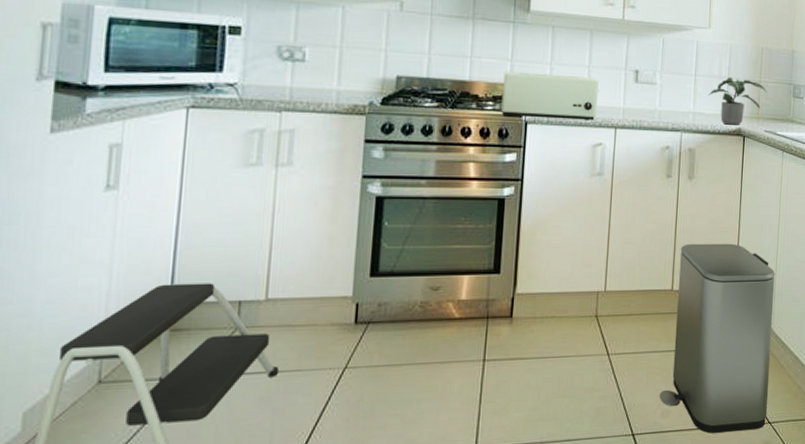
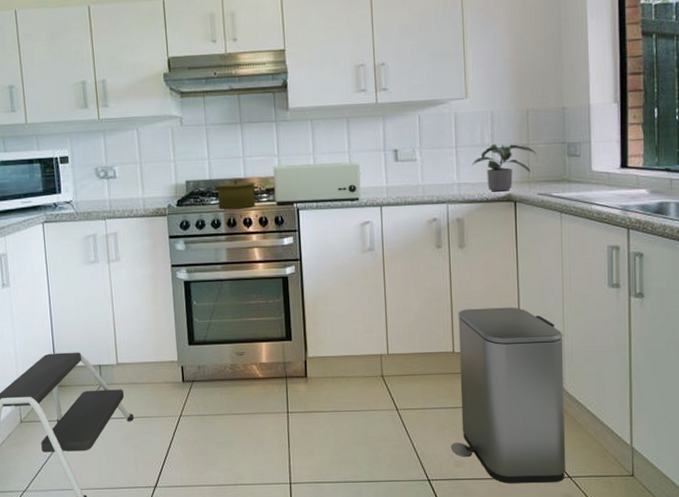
cooking pot: none [429,81,485,116] -> present [213,179,259,210]

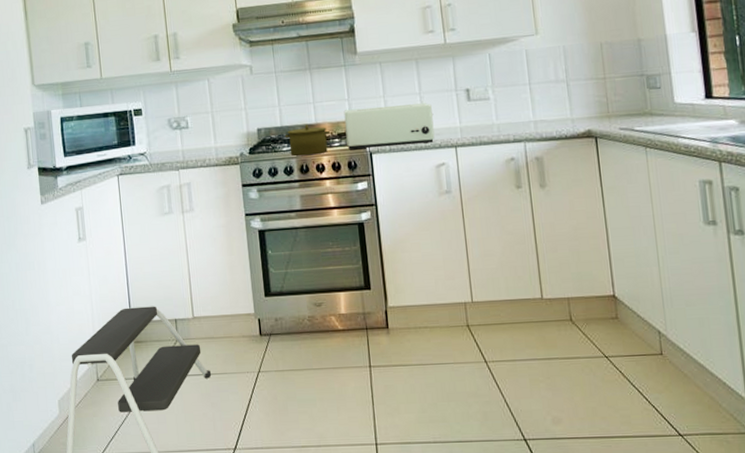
pedal bin: present [450,307,566,483] -> none [543,248,676,443]
potted plant: present [471,144,537,192] -> none [547,78,615,128]

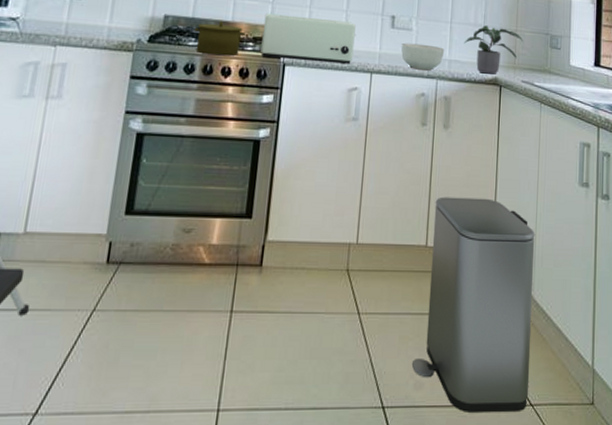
bowl: none [480,110,528,137] -> present [401,42,445,72]
pedal bin: none [543,248,676,443] -> present [411,196,535,412]
potted plant: none [547,78,615,128] -> present [463,25,523,75]

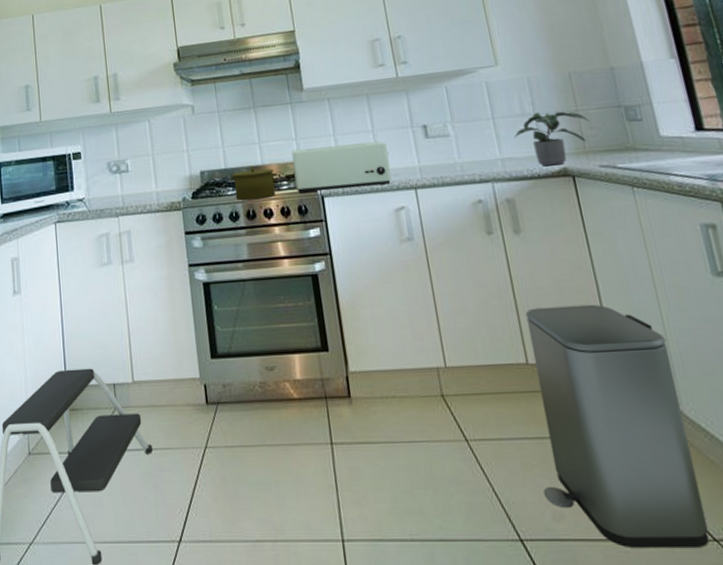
bowl: present [401,42,445,72] -> none [441,147,494,177]

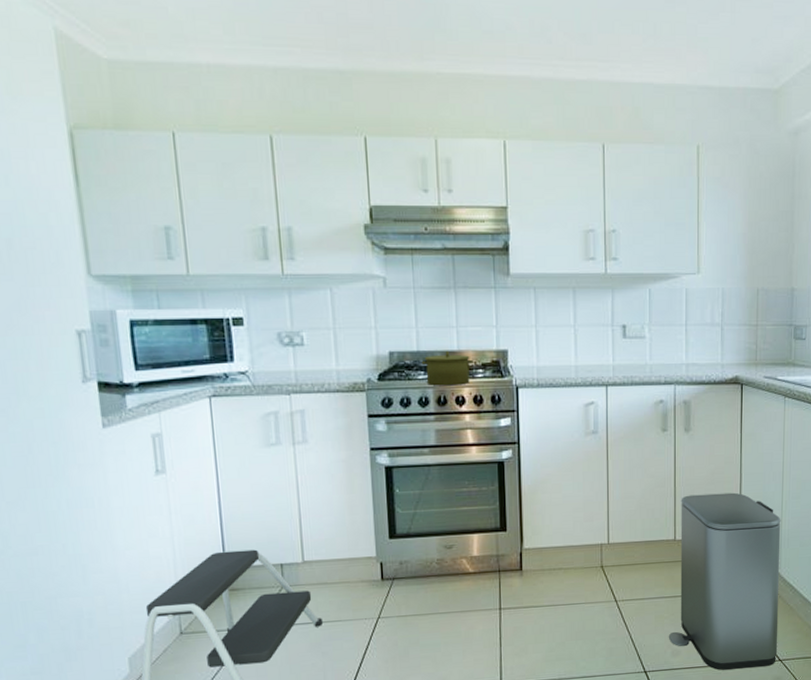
toaster: present [291,141,392,193] -> none [490,336,587,383]
potted plant: present [514,111,589,167] -> none [700,324,765,374]

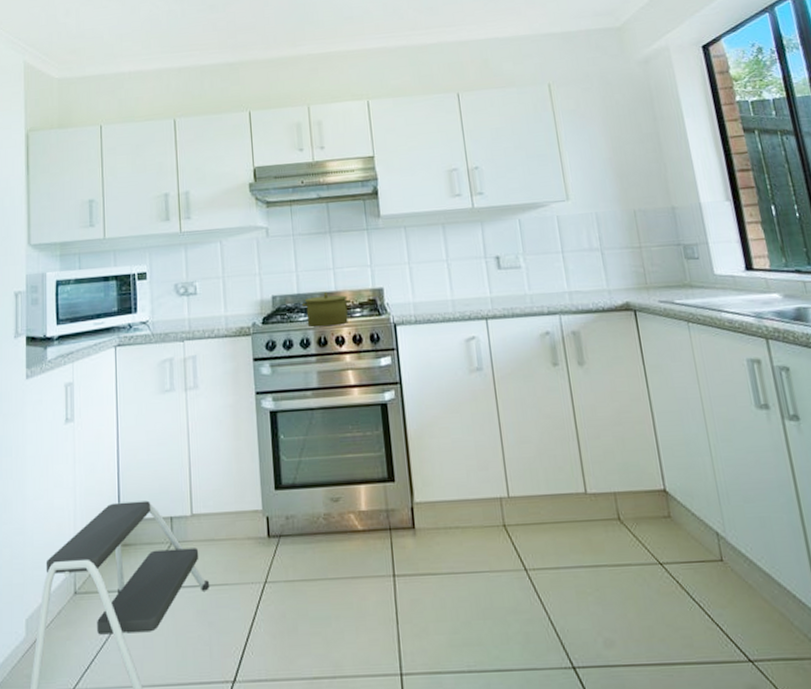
pedal bin: present [668,492,781,670] -> none [585,435,745,671]

